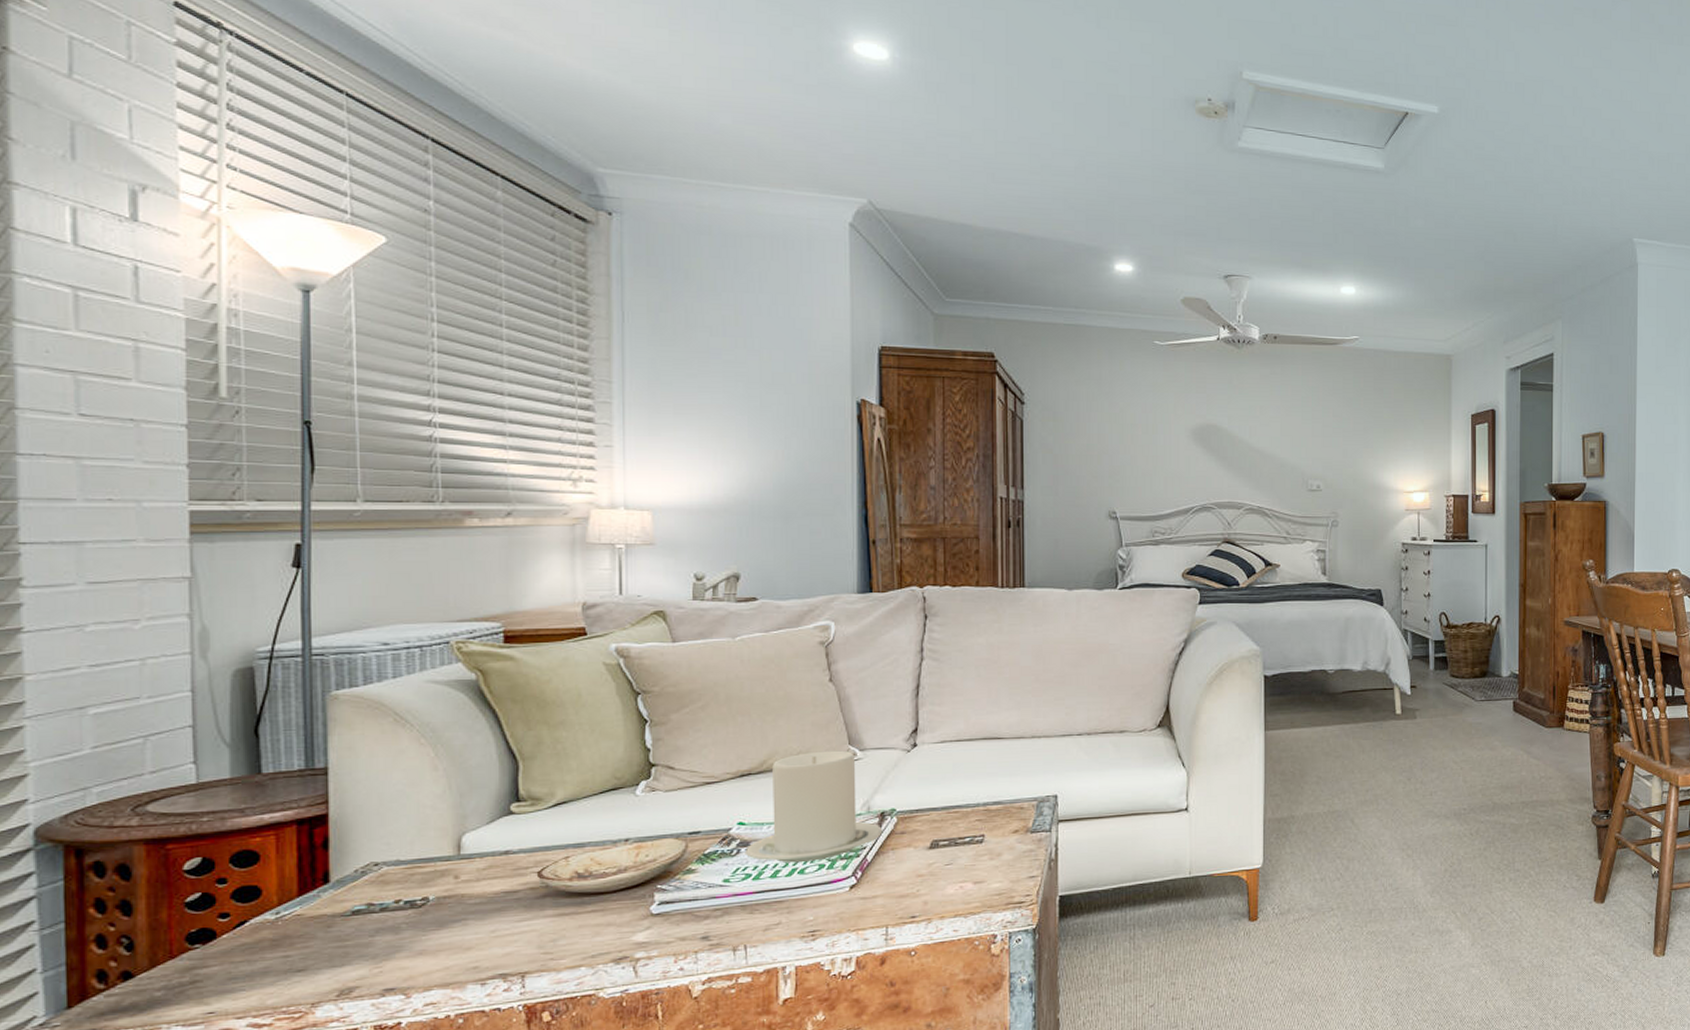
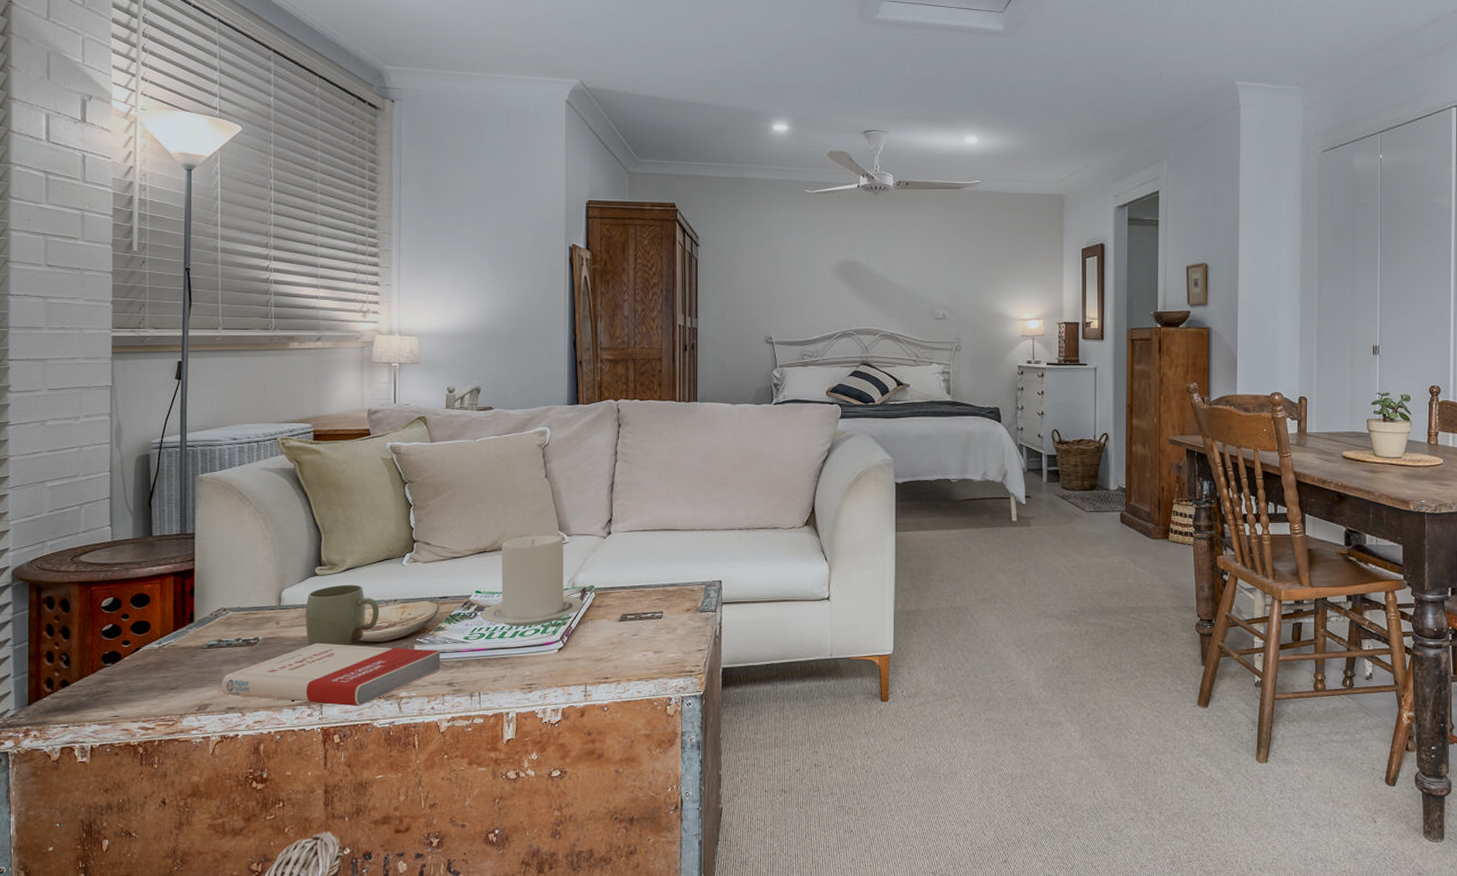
book: none [374,897,692,975] -> present [221,642,441,707]
mug: none [497,823,605,904] -> present [305,584,380,647]

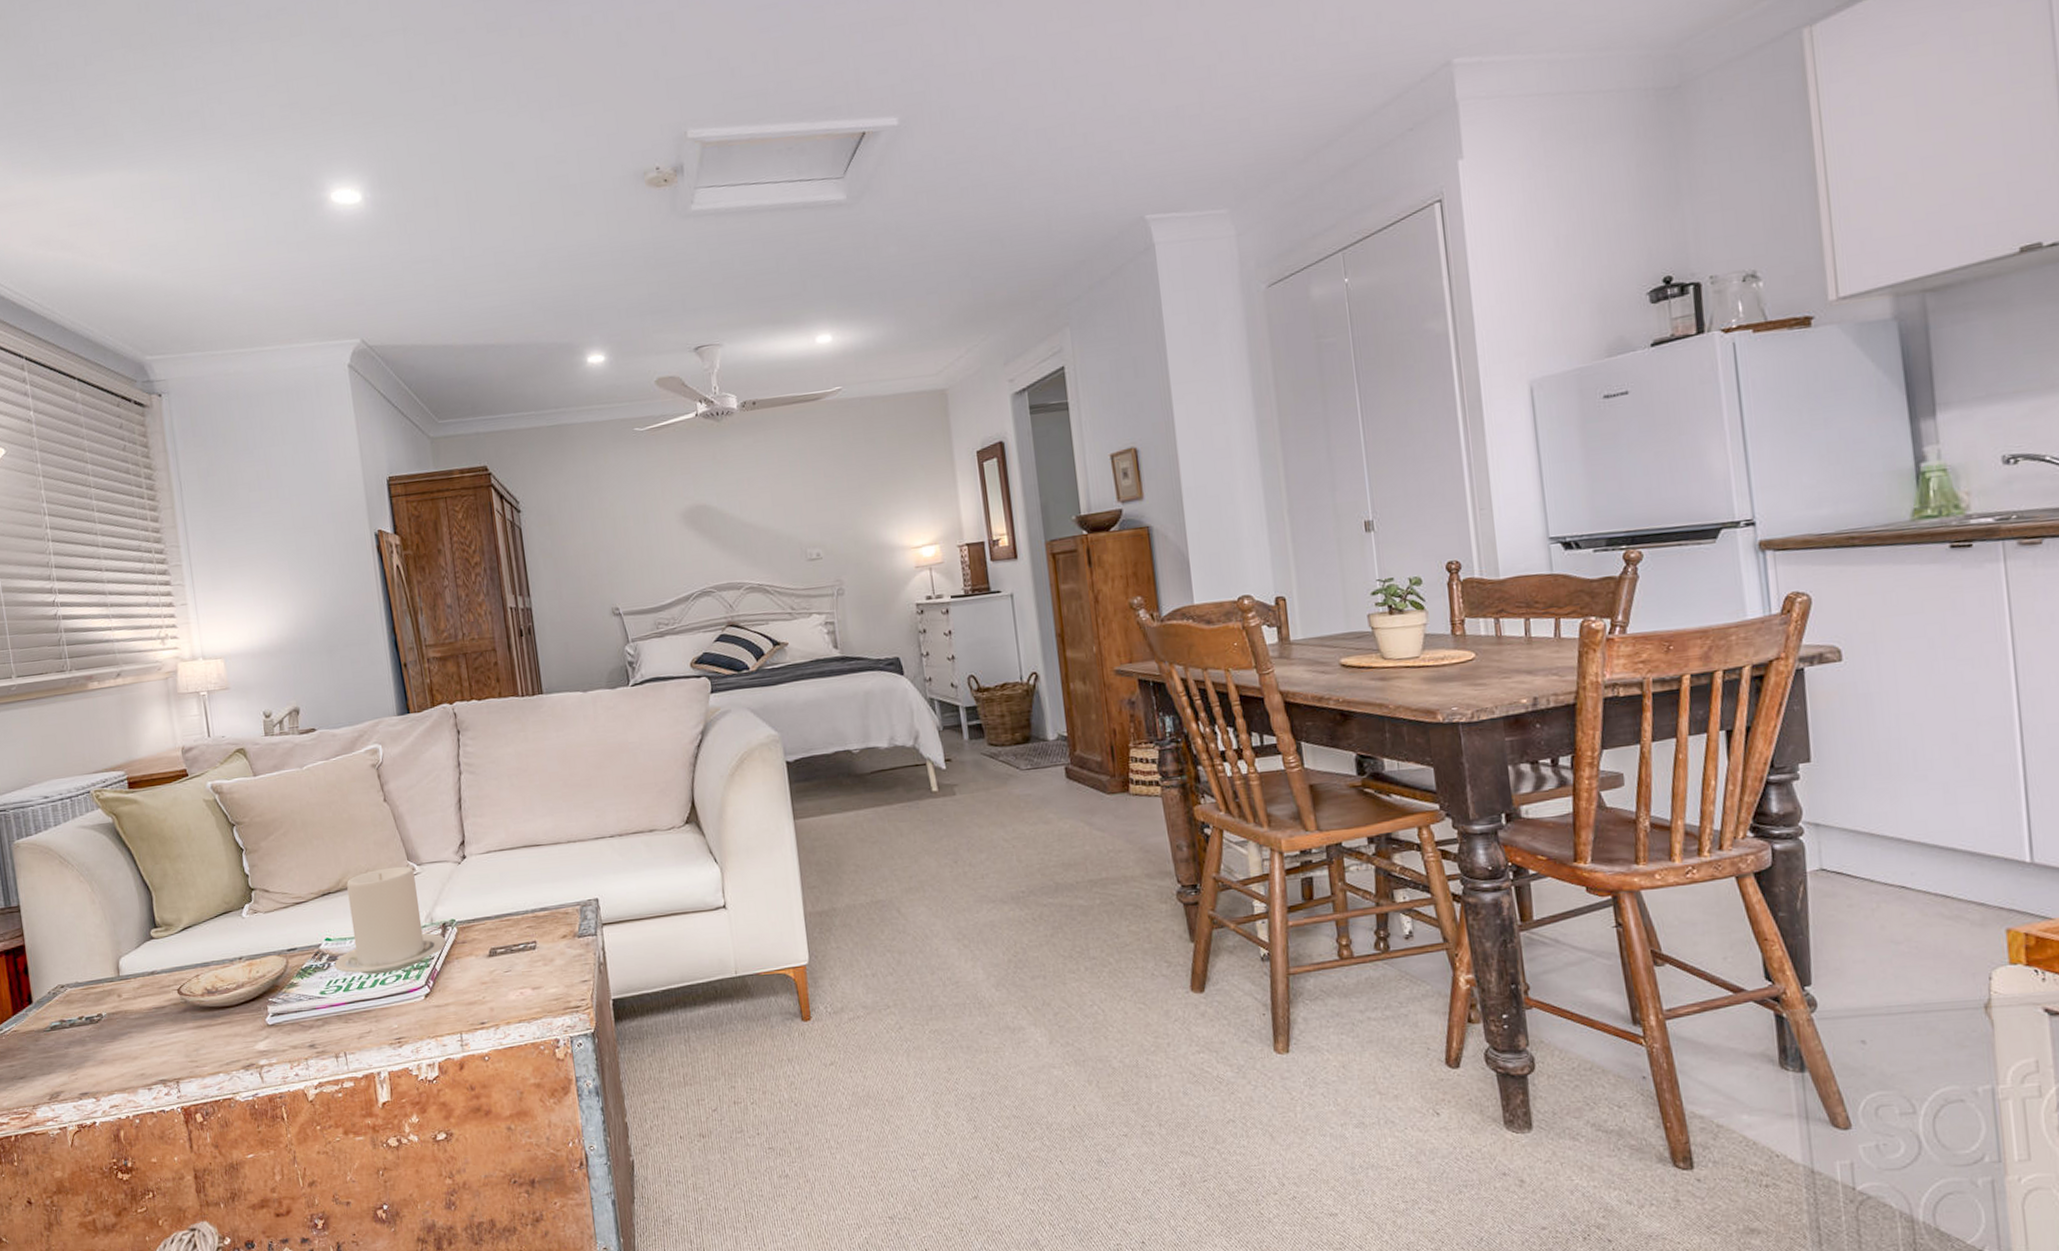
book: present [221,642,441,707] -> none [70,1009,300,1081]
mug: present [305,584,380,647] -> none [146,944,226,1019]

